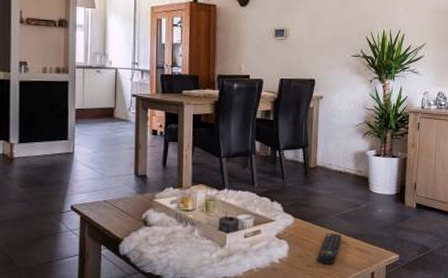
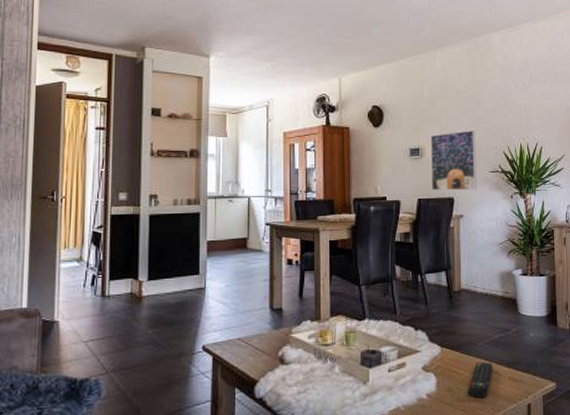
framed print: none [294,14,340,73] -> present [431,130,478,191]

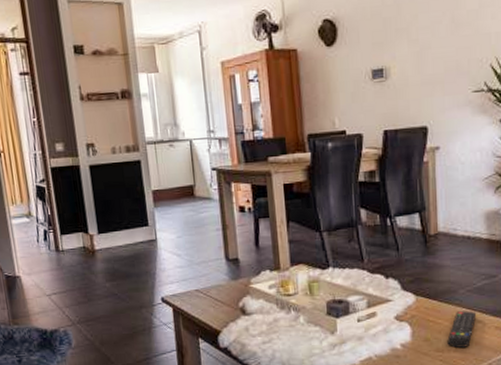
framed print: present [431,130,478,191] -> none [397,40,457,120]

